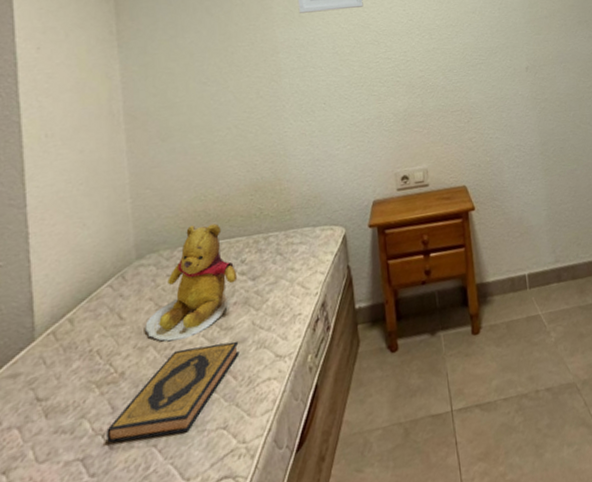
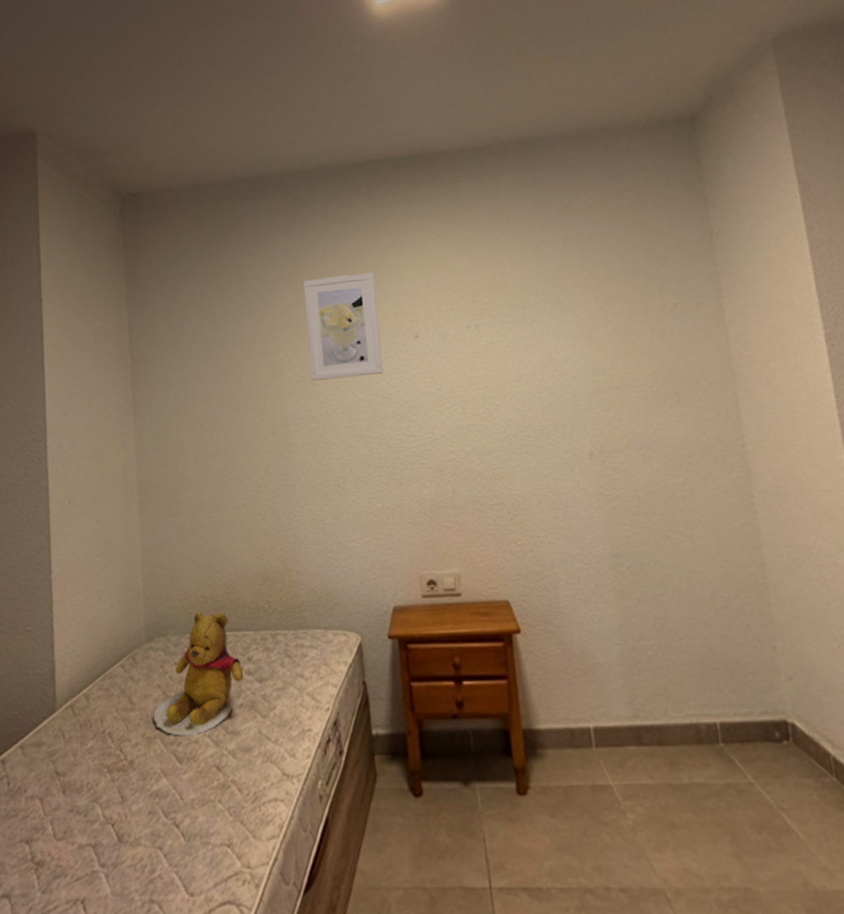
hardback book: present [106,341,240,443] -> none [116,747,245,841]

